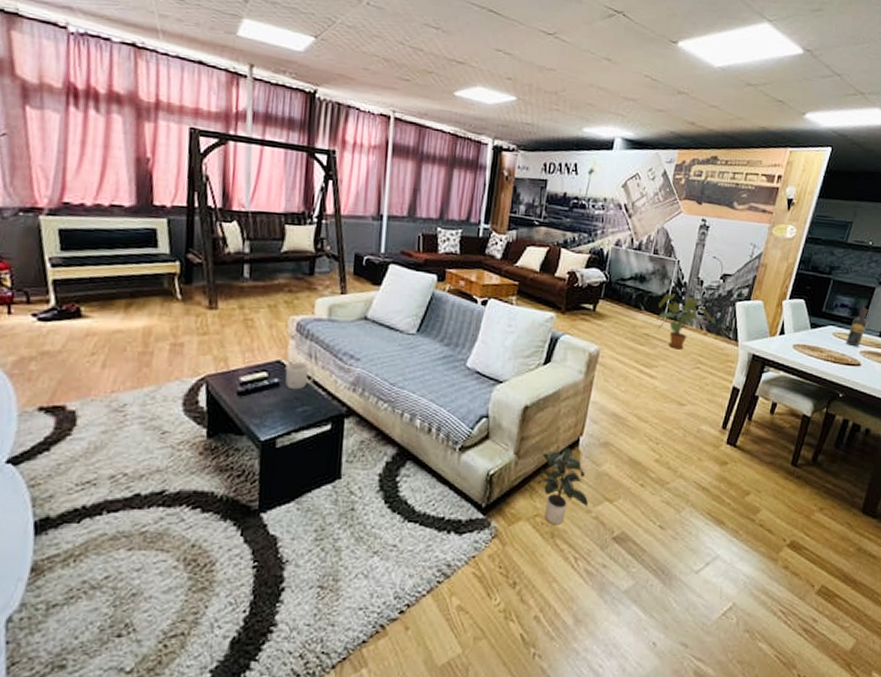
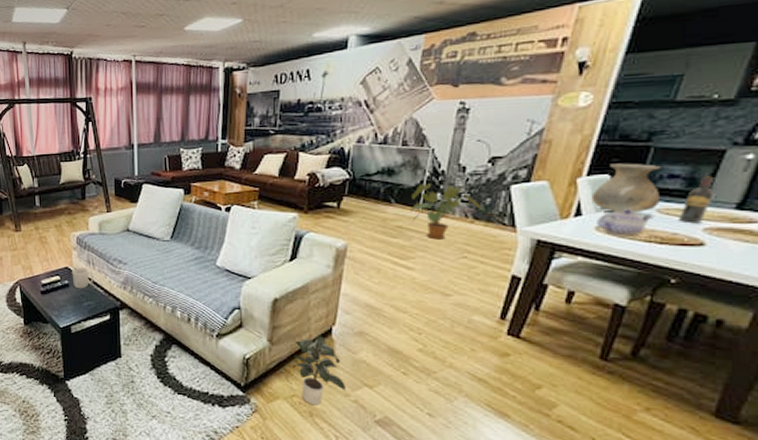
vase: none [791,290,837,335] -> present [591,163,661,213]
teapot: none [794,331,831,355] -> present [597,209,653,236]

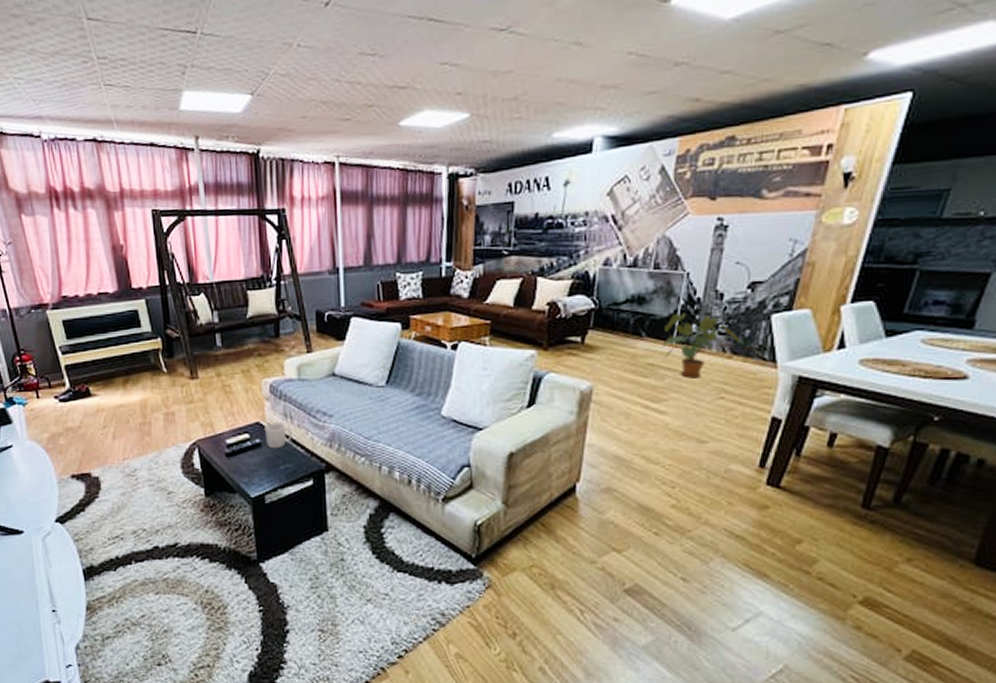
potted plant: present [293,336,346,406] -> none [532,495,591,576]
vase: present [591,163,661,213] -> none [855,288,927,345]
teapot: present [597,209,653,236] -> none [860,339,918,371]
wine bottle: present [679,176,715,224] -> none [943,302,979,355]

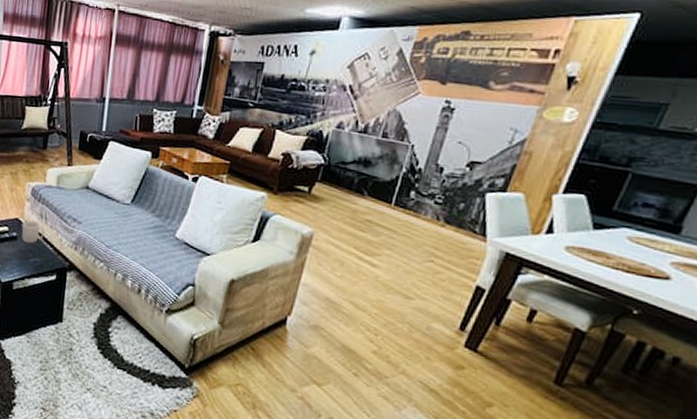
house plant: present [663,313,741,379] -> none [382,179,455,240]

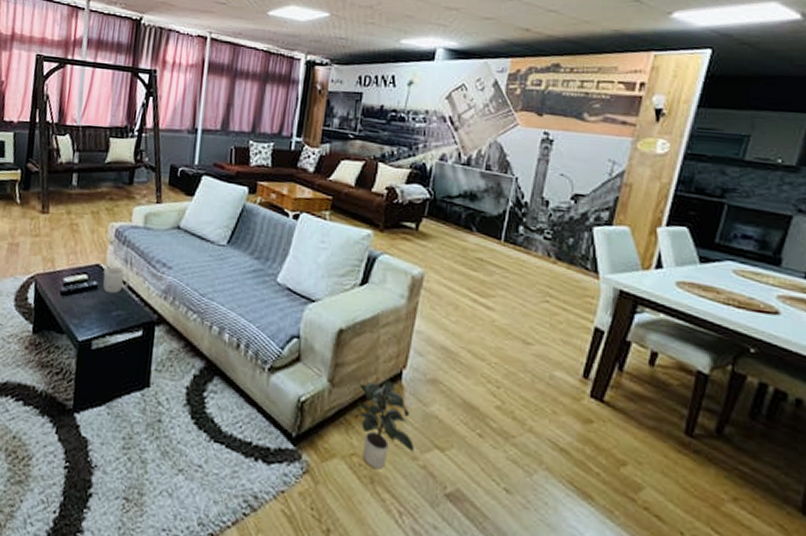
potted plant: none [242,324,294,398] -> present [355,380,414,470]

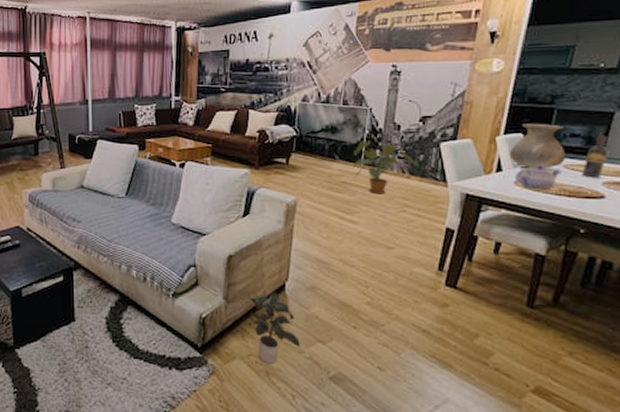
mug: present [102,266,130,294] -> none [23,227,47,249]
house plant: none [492,213,565,279] -> present [353,141,417,195]
vase: none [671,216,737,272] -> present [509,123,566,169]
teapot: none [677,266,730,297] -> present [515,165,561,190]
wine bottle: none [754,240,785,290] -> present [582,135,609,178]

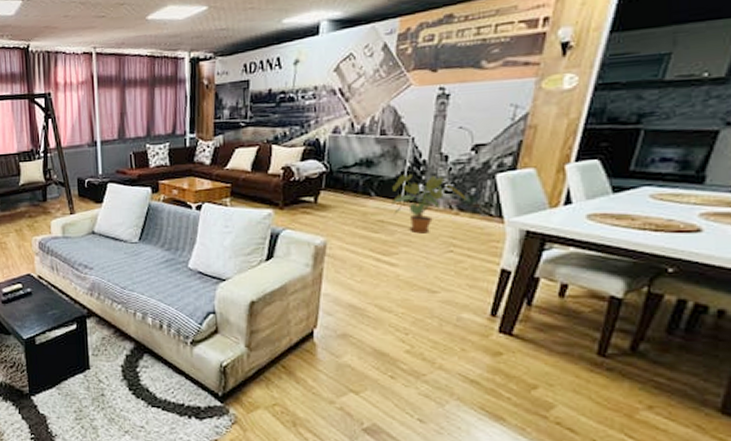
potted plant: present [249,292,300,364] -> none [273,340,330,415]
vase: present [509,123,566,169] -> none [581,147,654,200]
teapot: present [515,165,561,190] -> none [587,195,647,225]
wine bottle: present [582,135,609,178] -> none [673,158,710,209]

